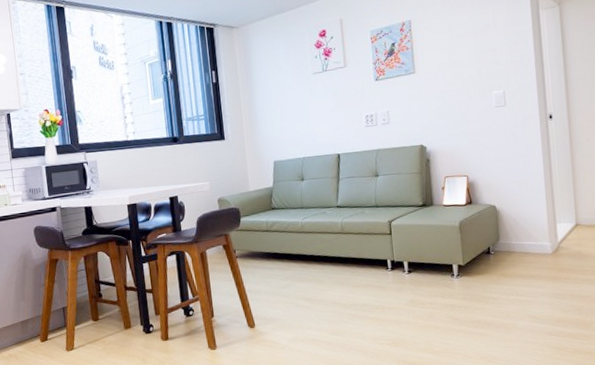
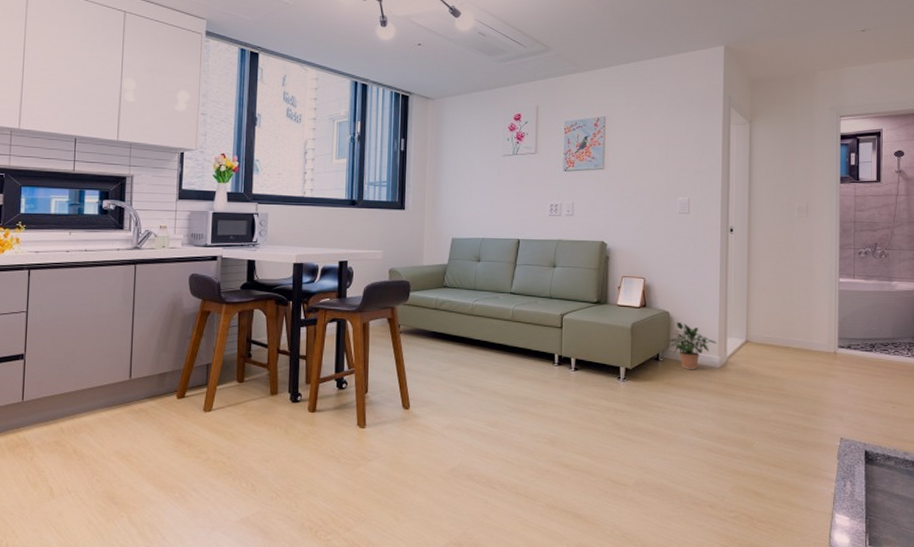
potted plant: none [498,214,547,260] -> present [668,322,717,370]

